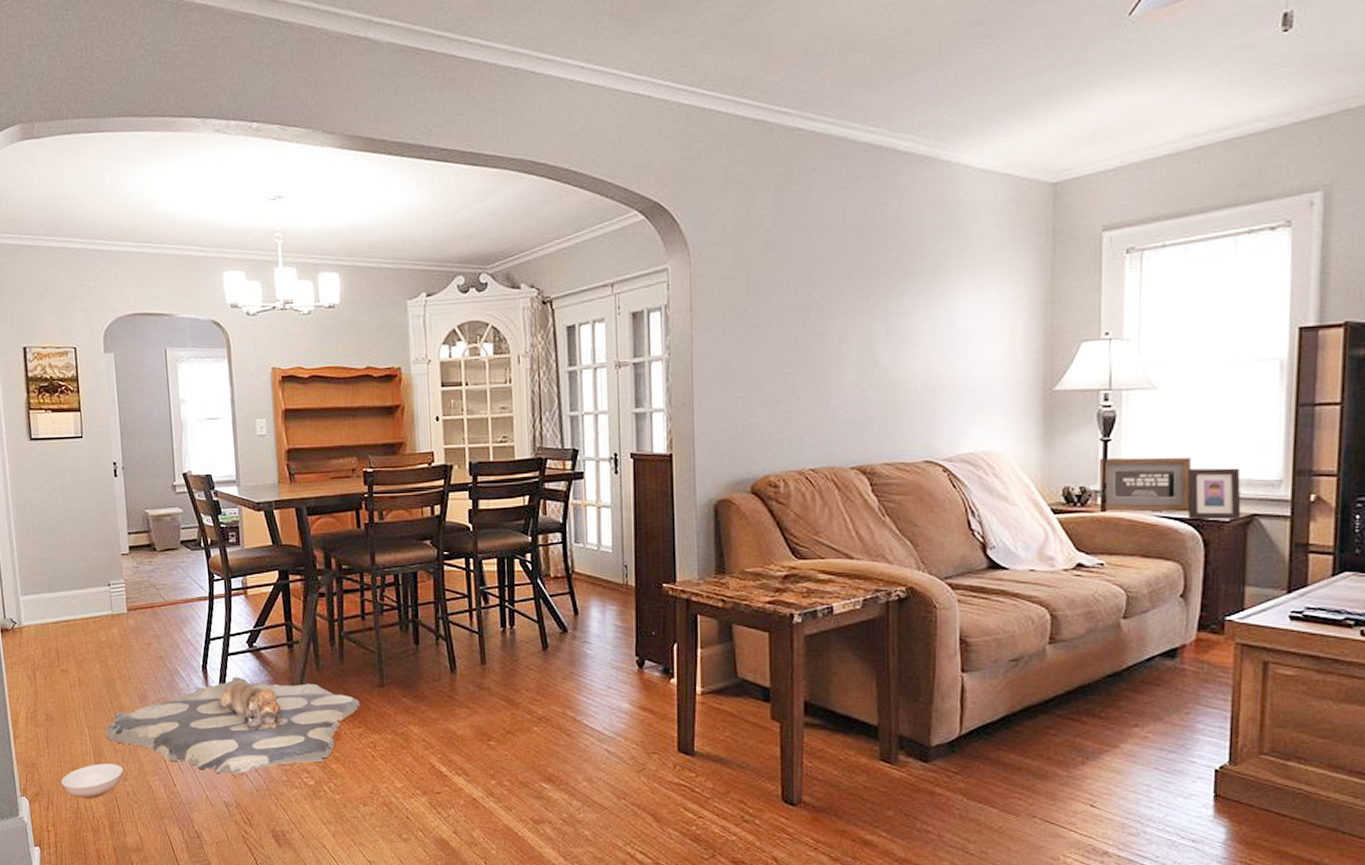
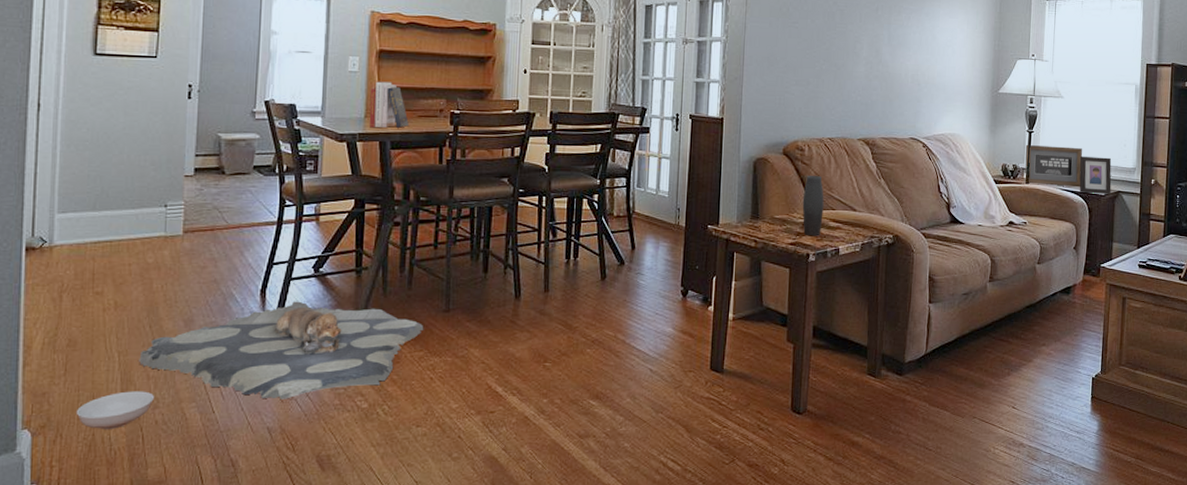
books: none [280,443,322,494] -> present [369,81,409,128]
vase: none [780,516,809,593] -> present [802,175,824,236]

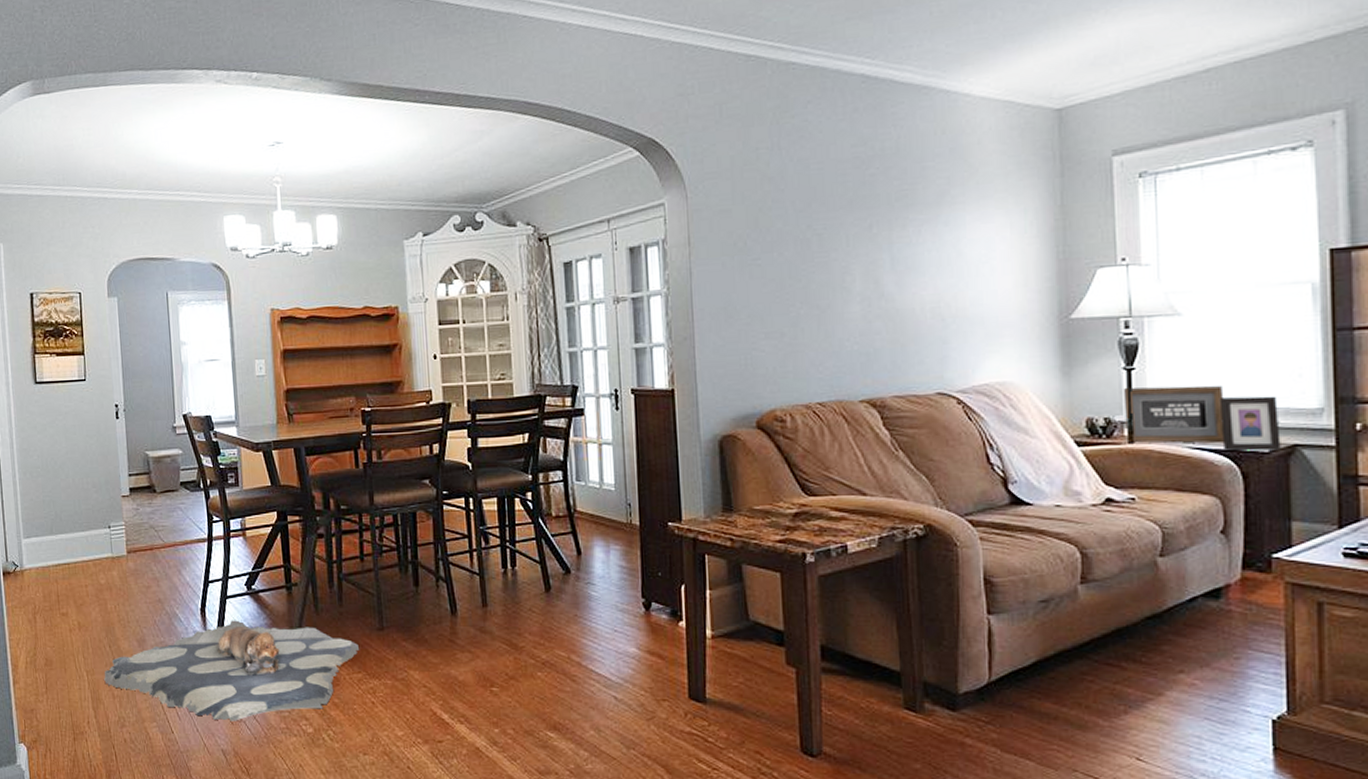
bowl: present [75,391,154,429] -> none [59,709,121,746]
books: present [369,81,409,128] -> none [279,383,321,435]
vase: present [802,175,824,236] -> none [789,451,821,531]

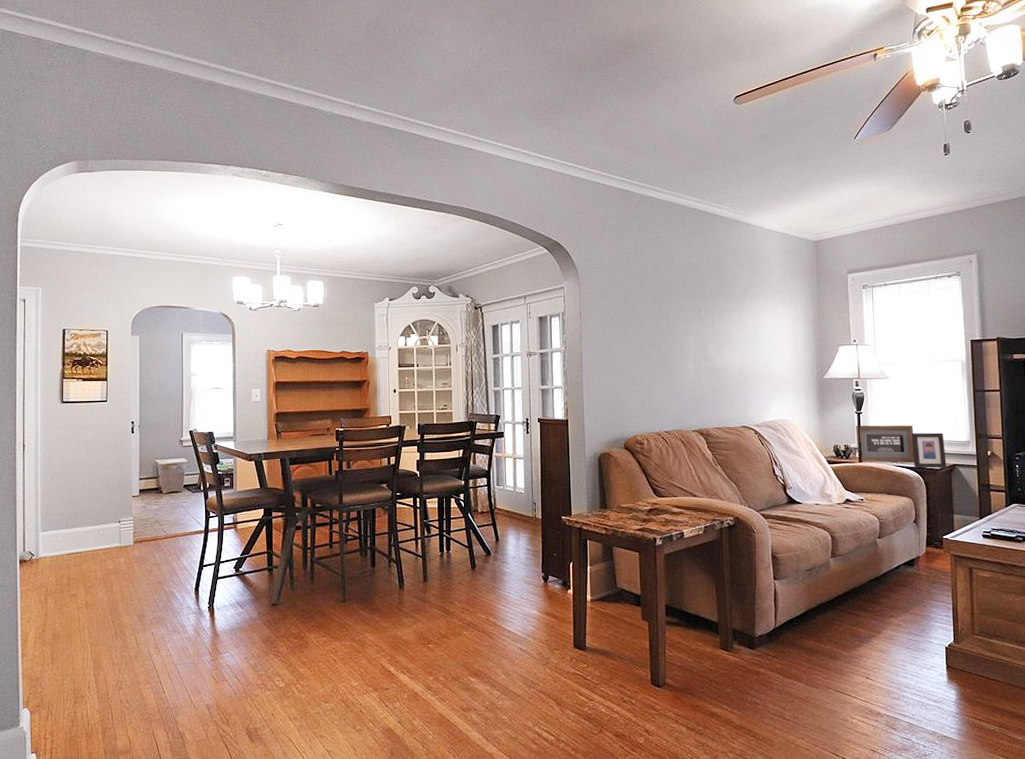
dog bed: present [104,620,360,721] -> none [106,597,326,681]

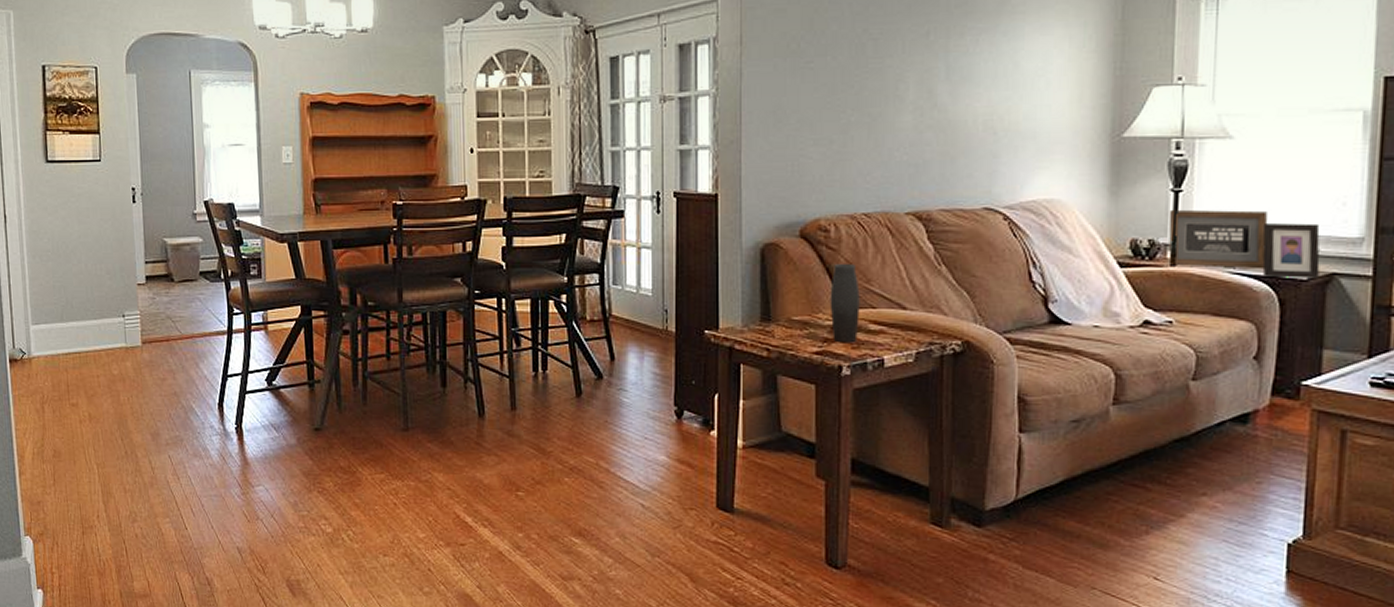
vase: none [646,465,666,522] -> present [830,263,860,343]

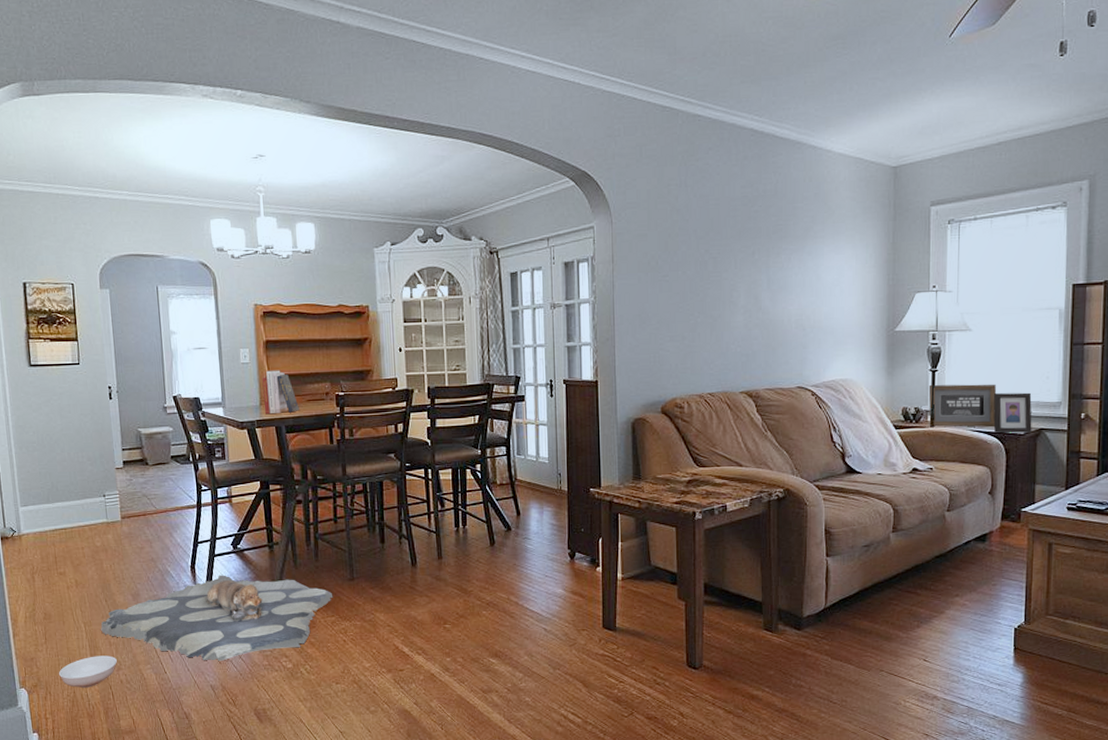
bowl: none [67,503,132,540] -> present [58,655,117,688]
dog bed: none [115,416,383,519] -> present [100,575,334,661]
books: none [306,172,349,226] -> present [262,370,299,415]
vase: present [830,263,860,343] -> none [685,432,708,494]

